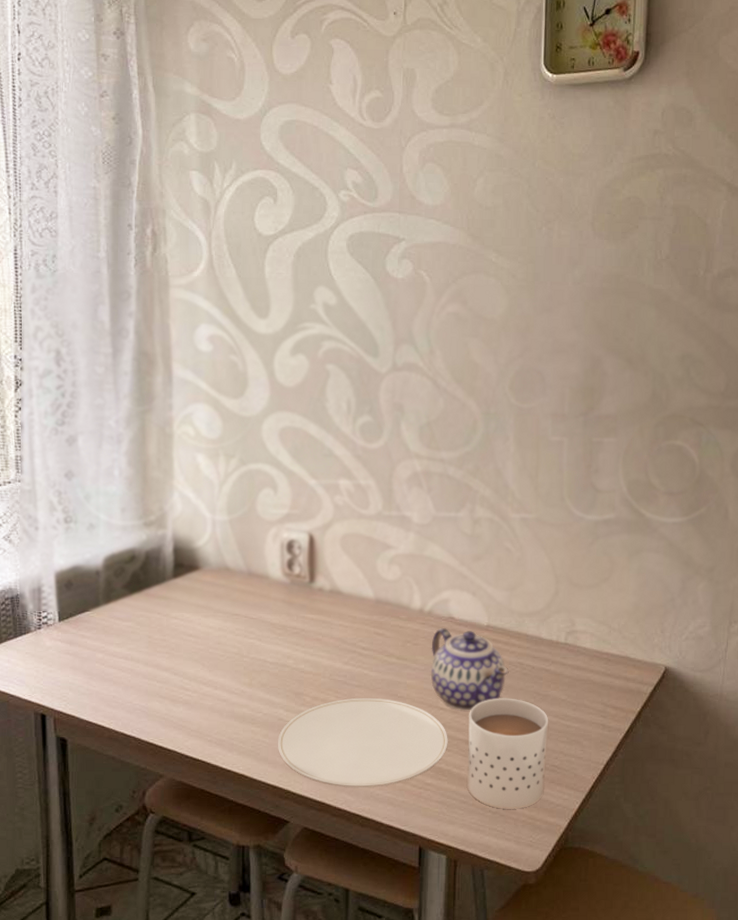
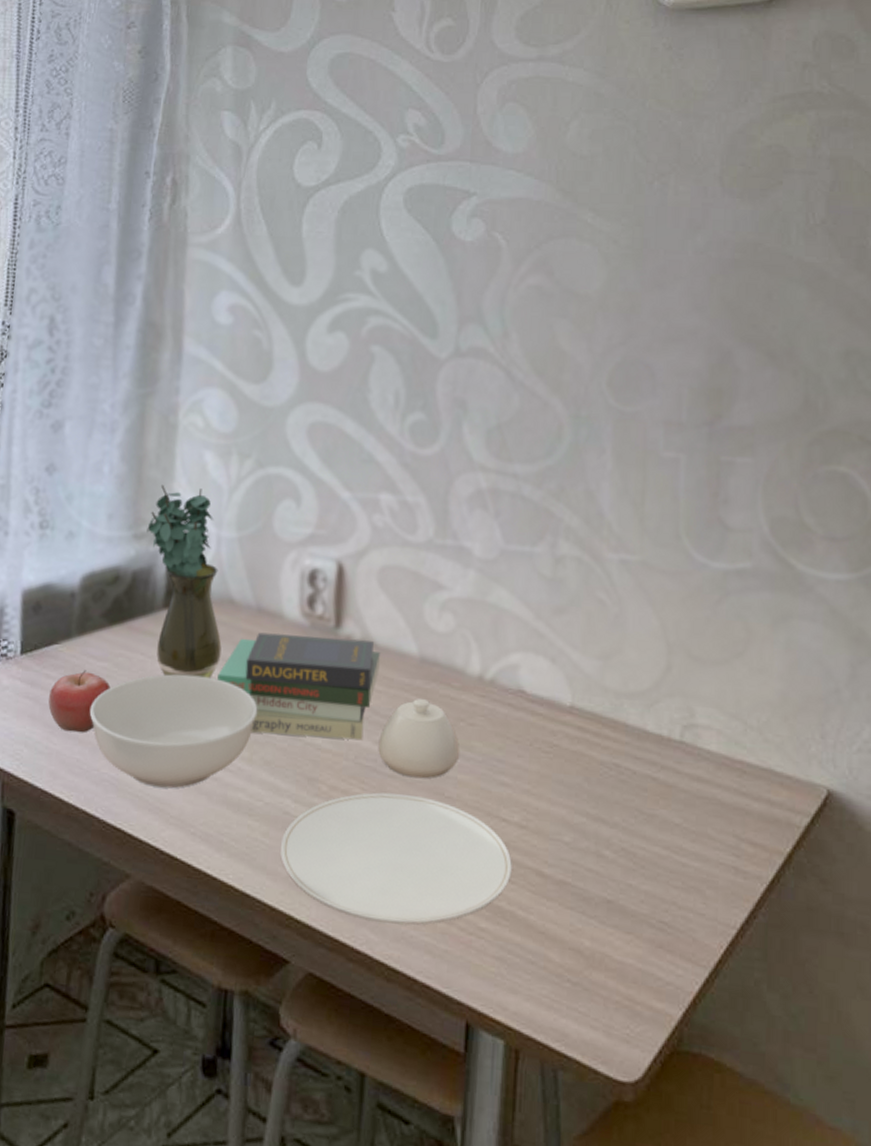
fruit: none [85,629,135,677] -> present [48,670,111,733]
bowl: none [120,626,254,710] -> present [89,674,258,789]
vase: none [154,482,222,629] -> present [146,484,222,678]
books: none [220,590,346,664] -> present [217,632,381,741]
sugar bowl: none [347,629,408,686] -> present [378,699,460,779]
teapot: present [430,628,509,711] -> none [490,704,600,827]
mug: present [467,698,549,809] -> none [537,812,656,983]

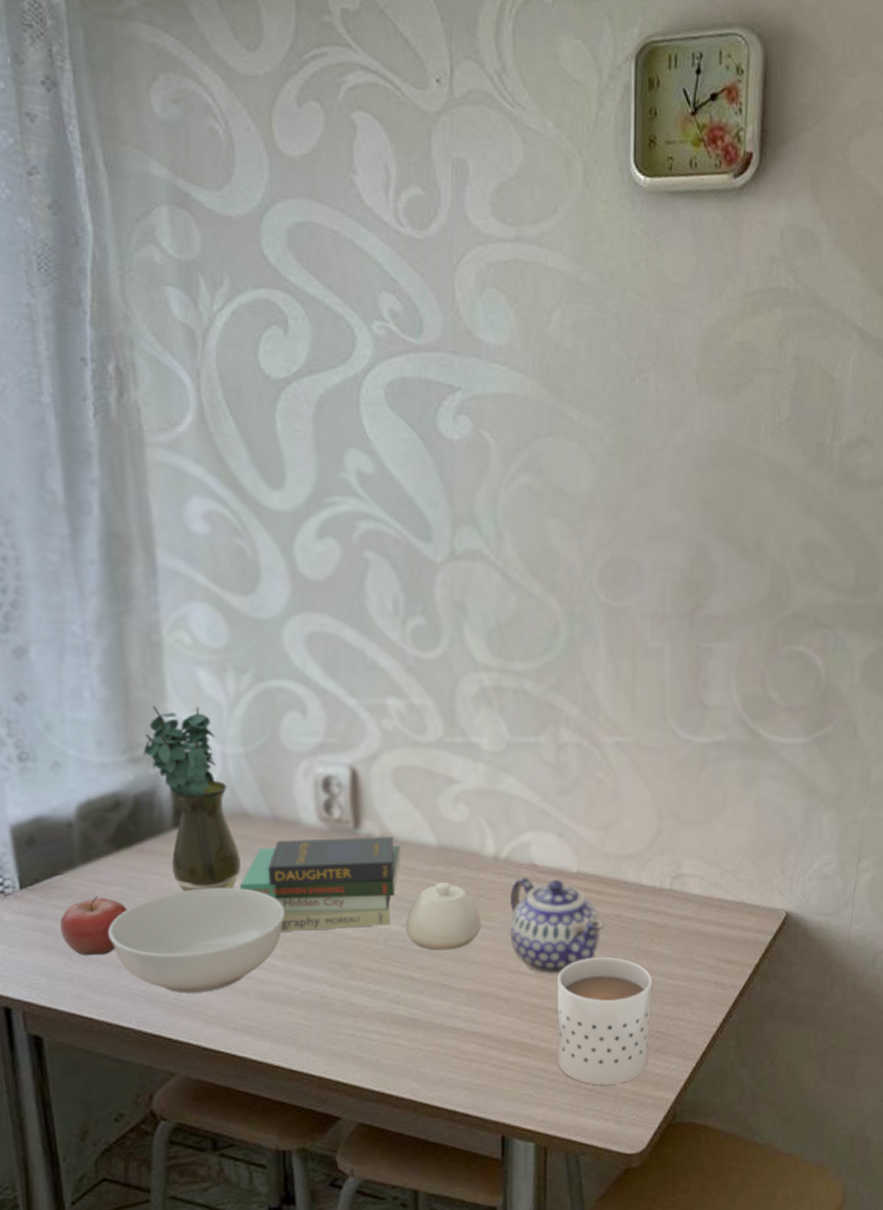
plate: present [279,792,512,926] -> none [321,964,533,1073]
teapot: none [490,704,600,827] -> present [509,878,604,975]
mug: none [537,812,656,983] -> present [557,956,653,1086]

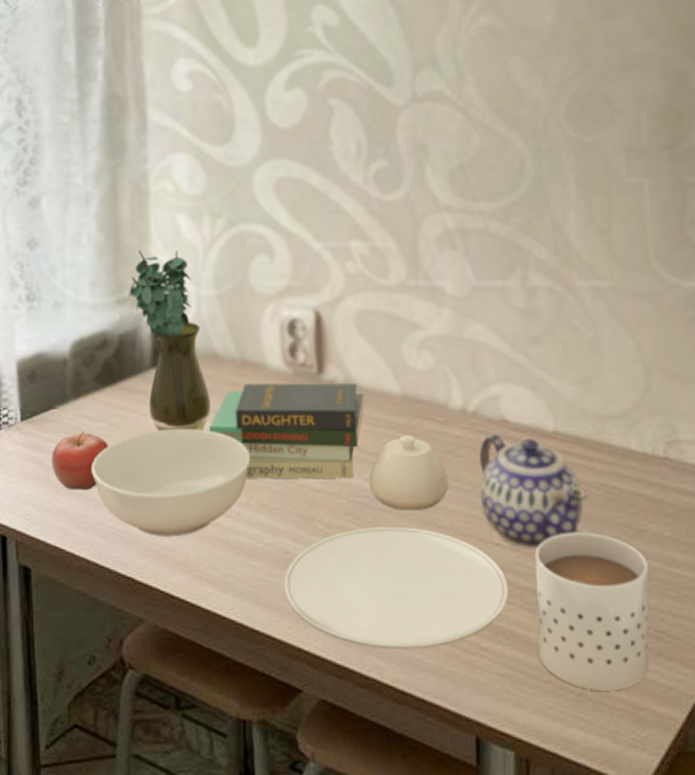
plate: none [321,964,533,1073] -> present [283,526,509,650]

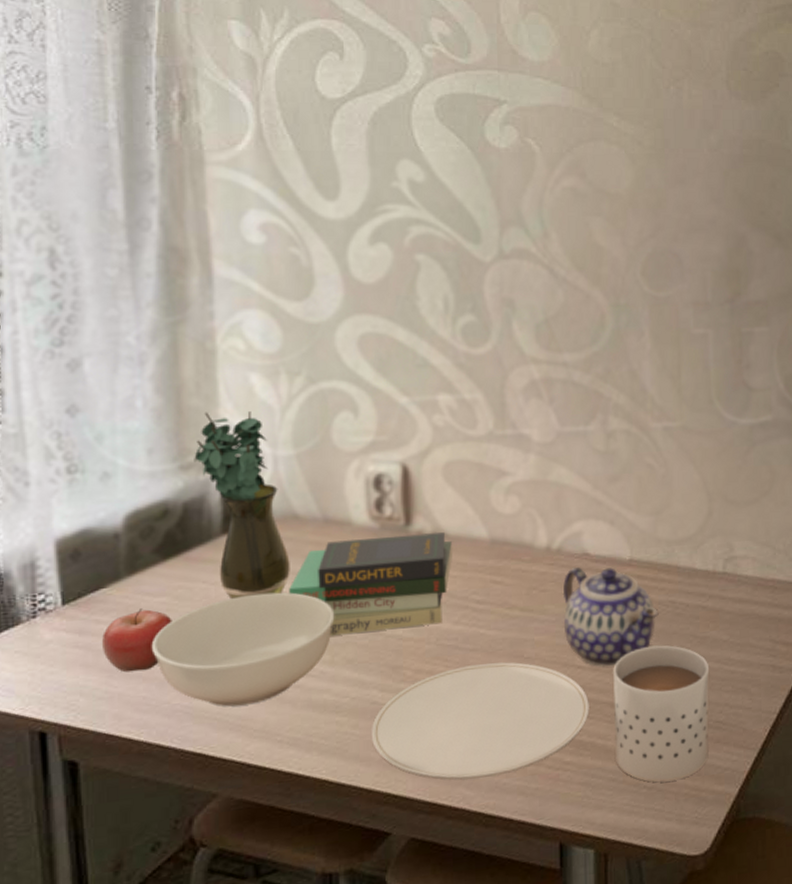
sugar bowl: present [369,435,449,511] -> none [458,576,535,648]

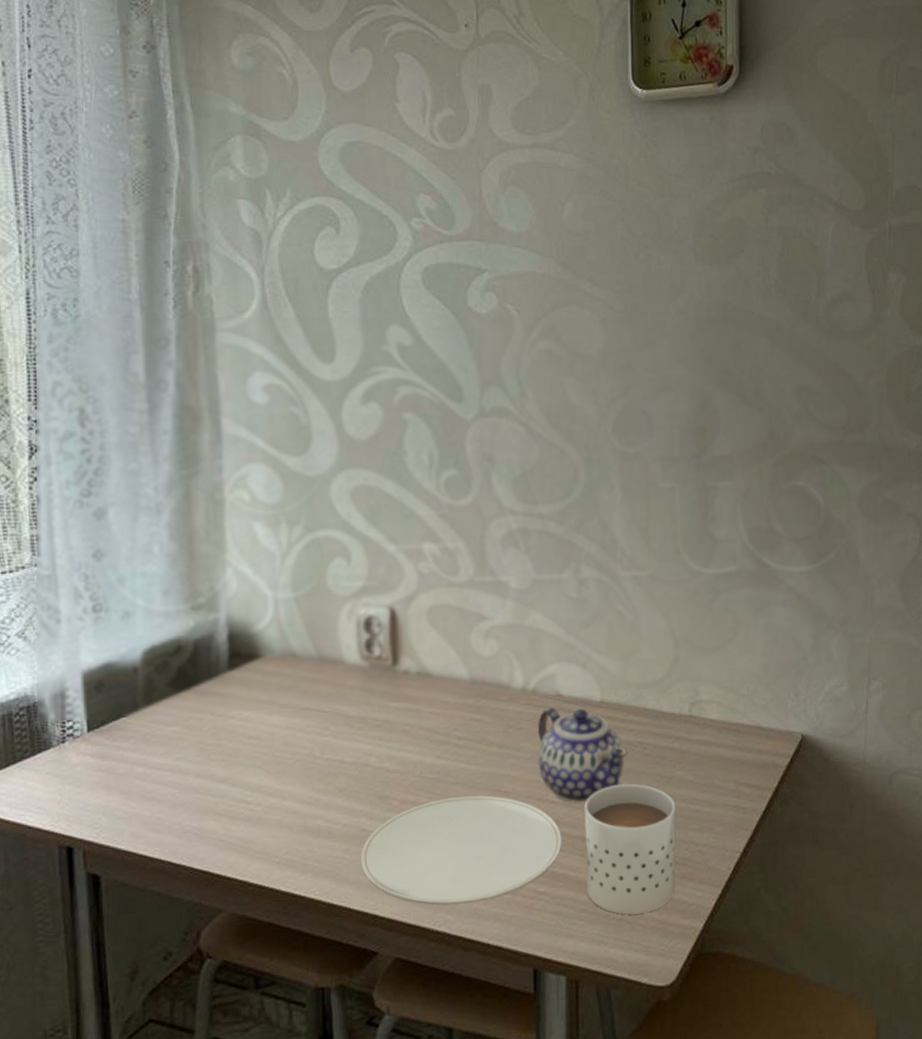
fruit: present [101,608,172,673] -> none [121,736,184,795]
bowl: present [151,592,335,707] -> none [165,724,328,830]
vase: present [194,411,290,600] -> none [204,557,289,731]
books: present [289,532,453,636] -> none [287,672,436,767]

